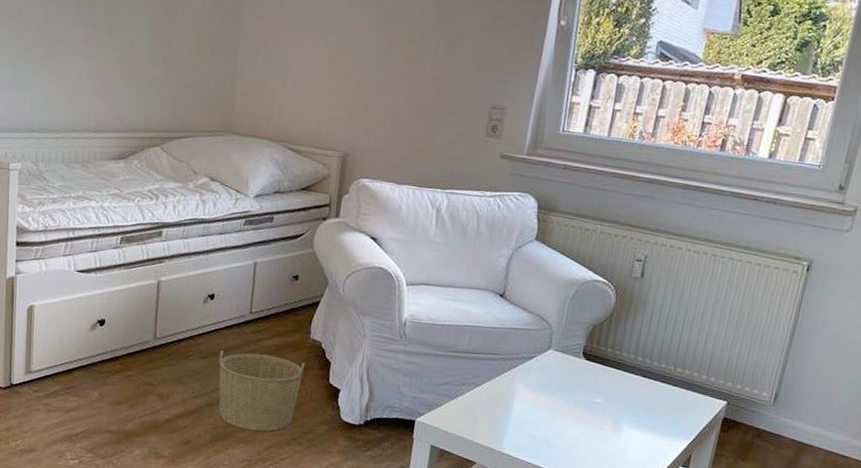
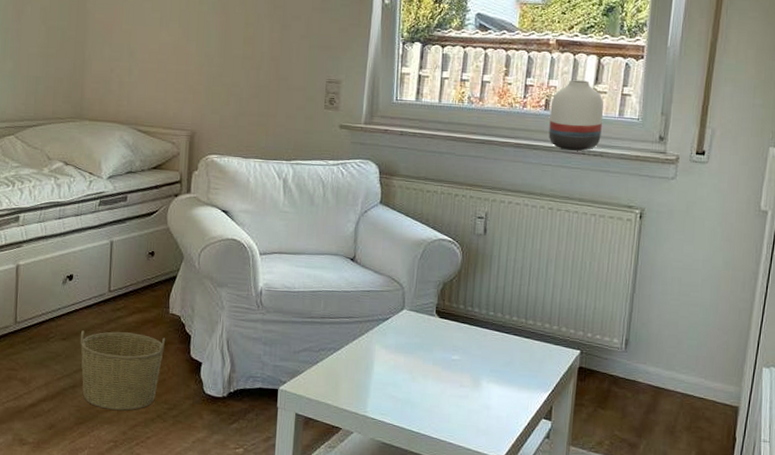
vase: none [721,119,785,197] -> present [549,80,604,151]

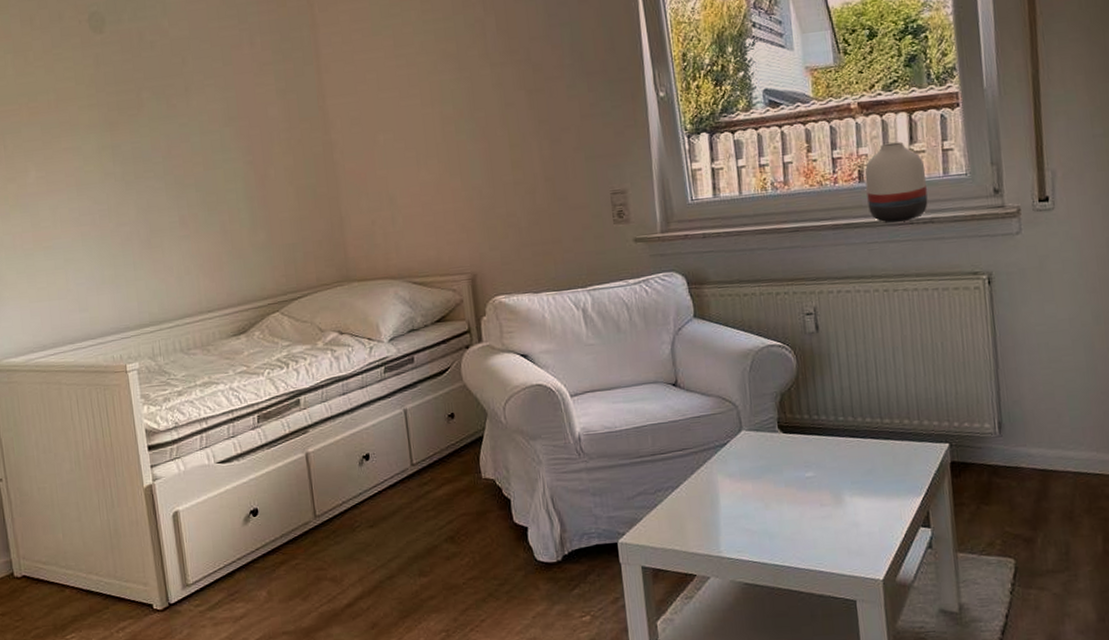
basket: present [79,330,166,411] -> none [388,506,484,597]

